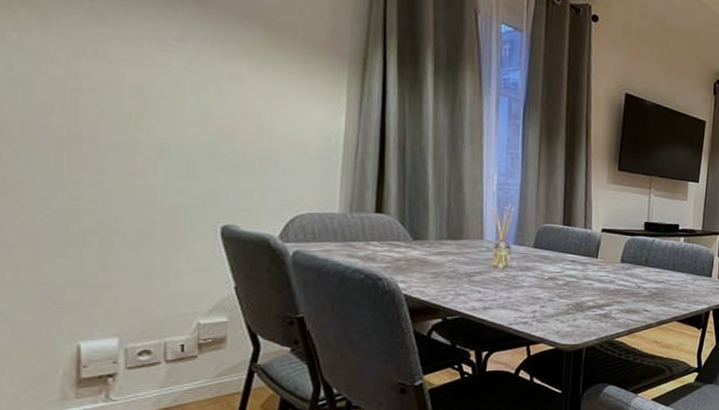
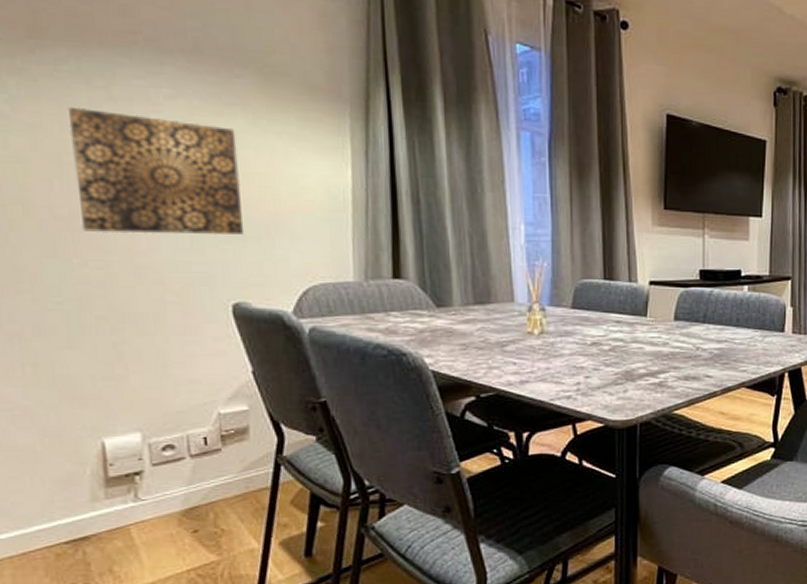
wall art: none [76,39,240,165] -> present [69,106,245,236]

